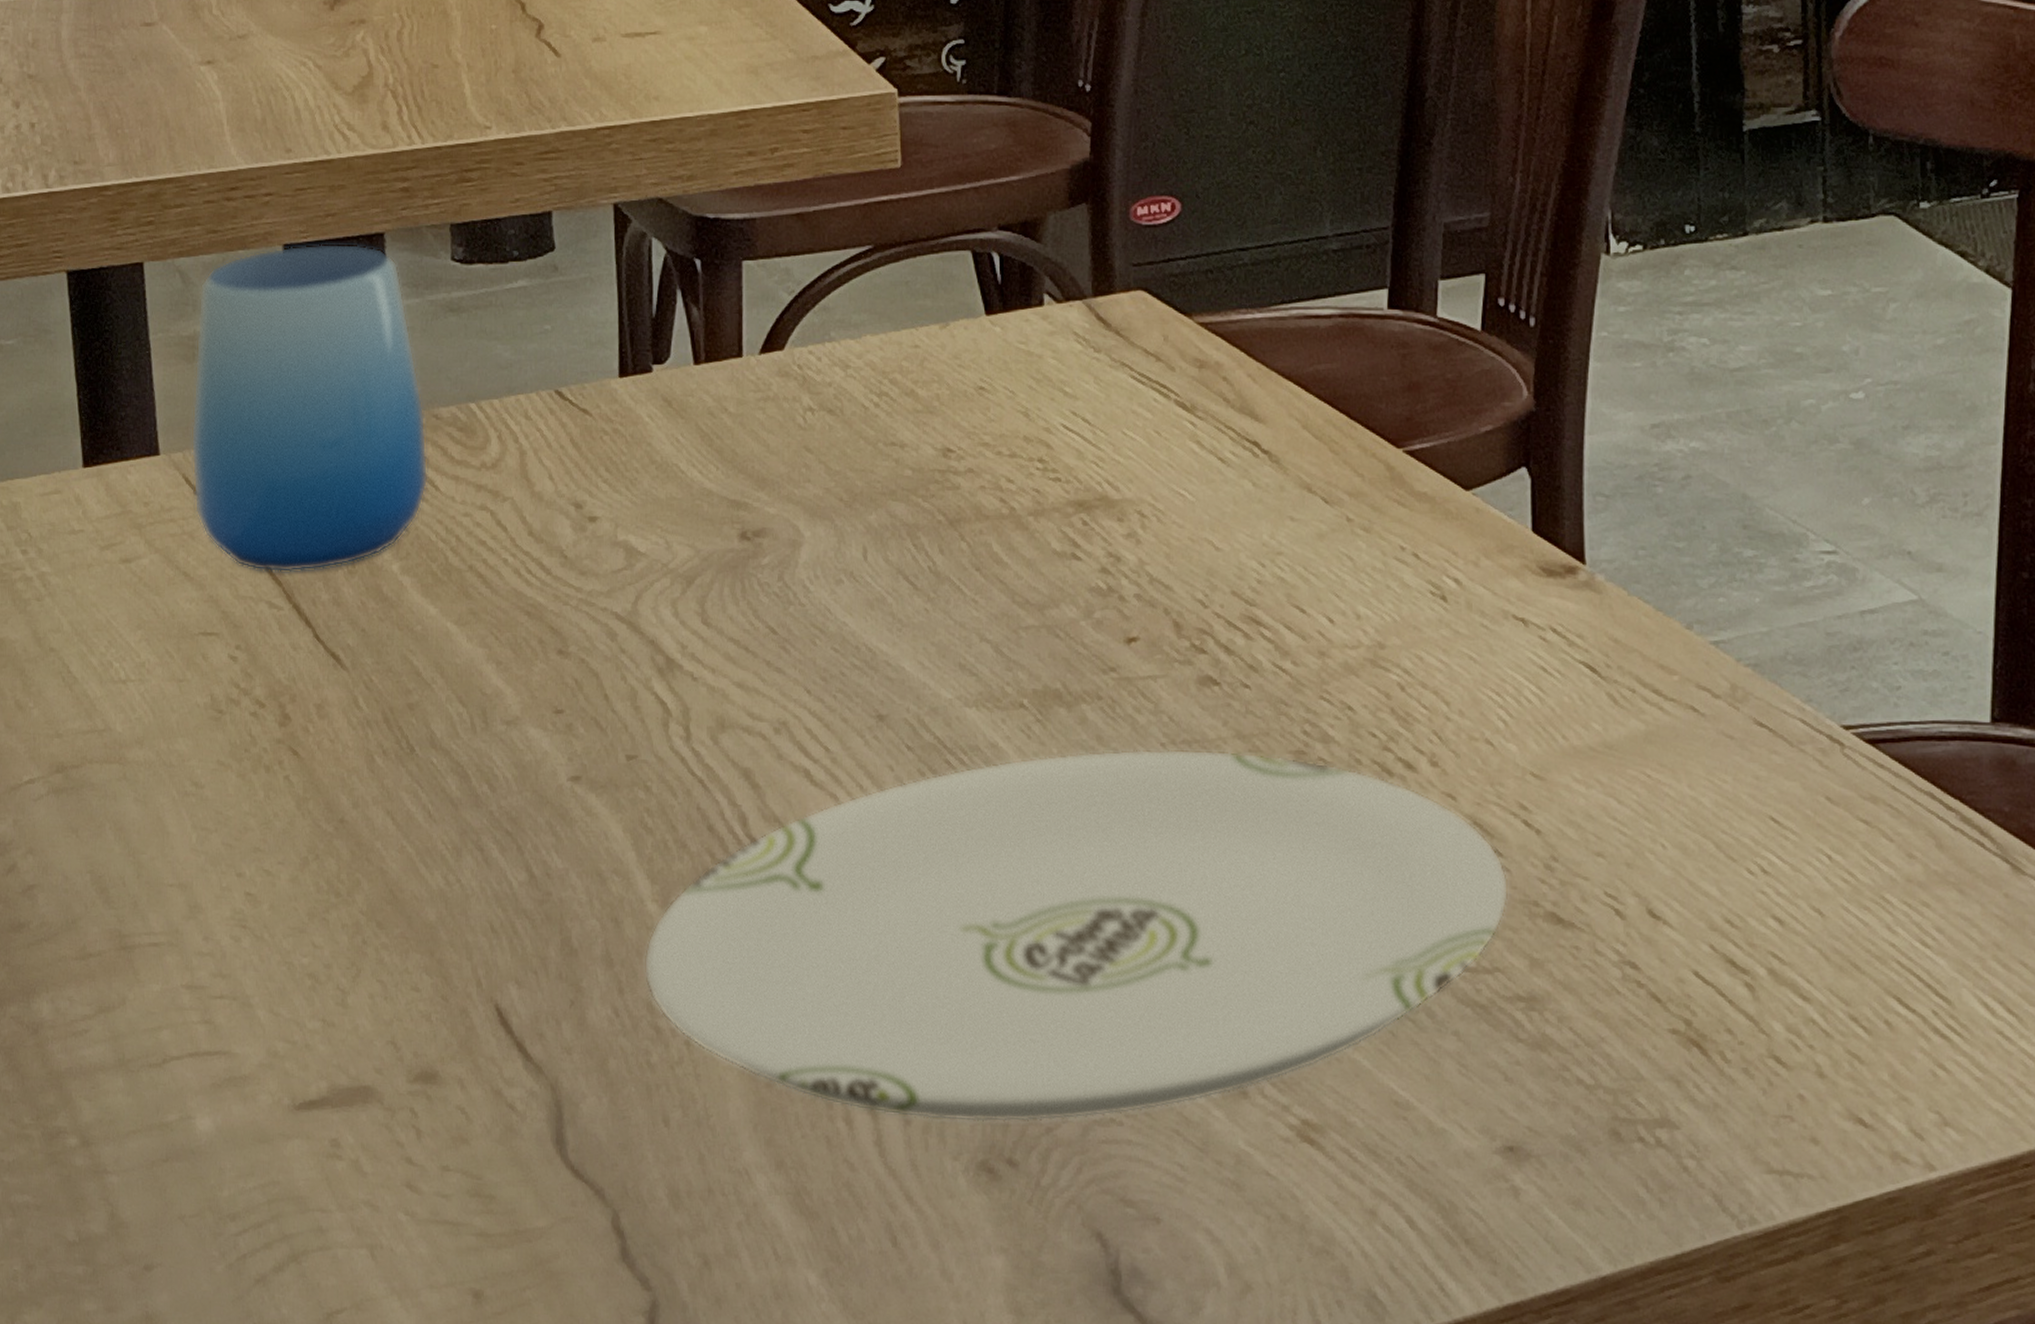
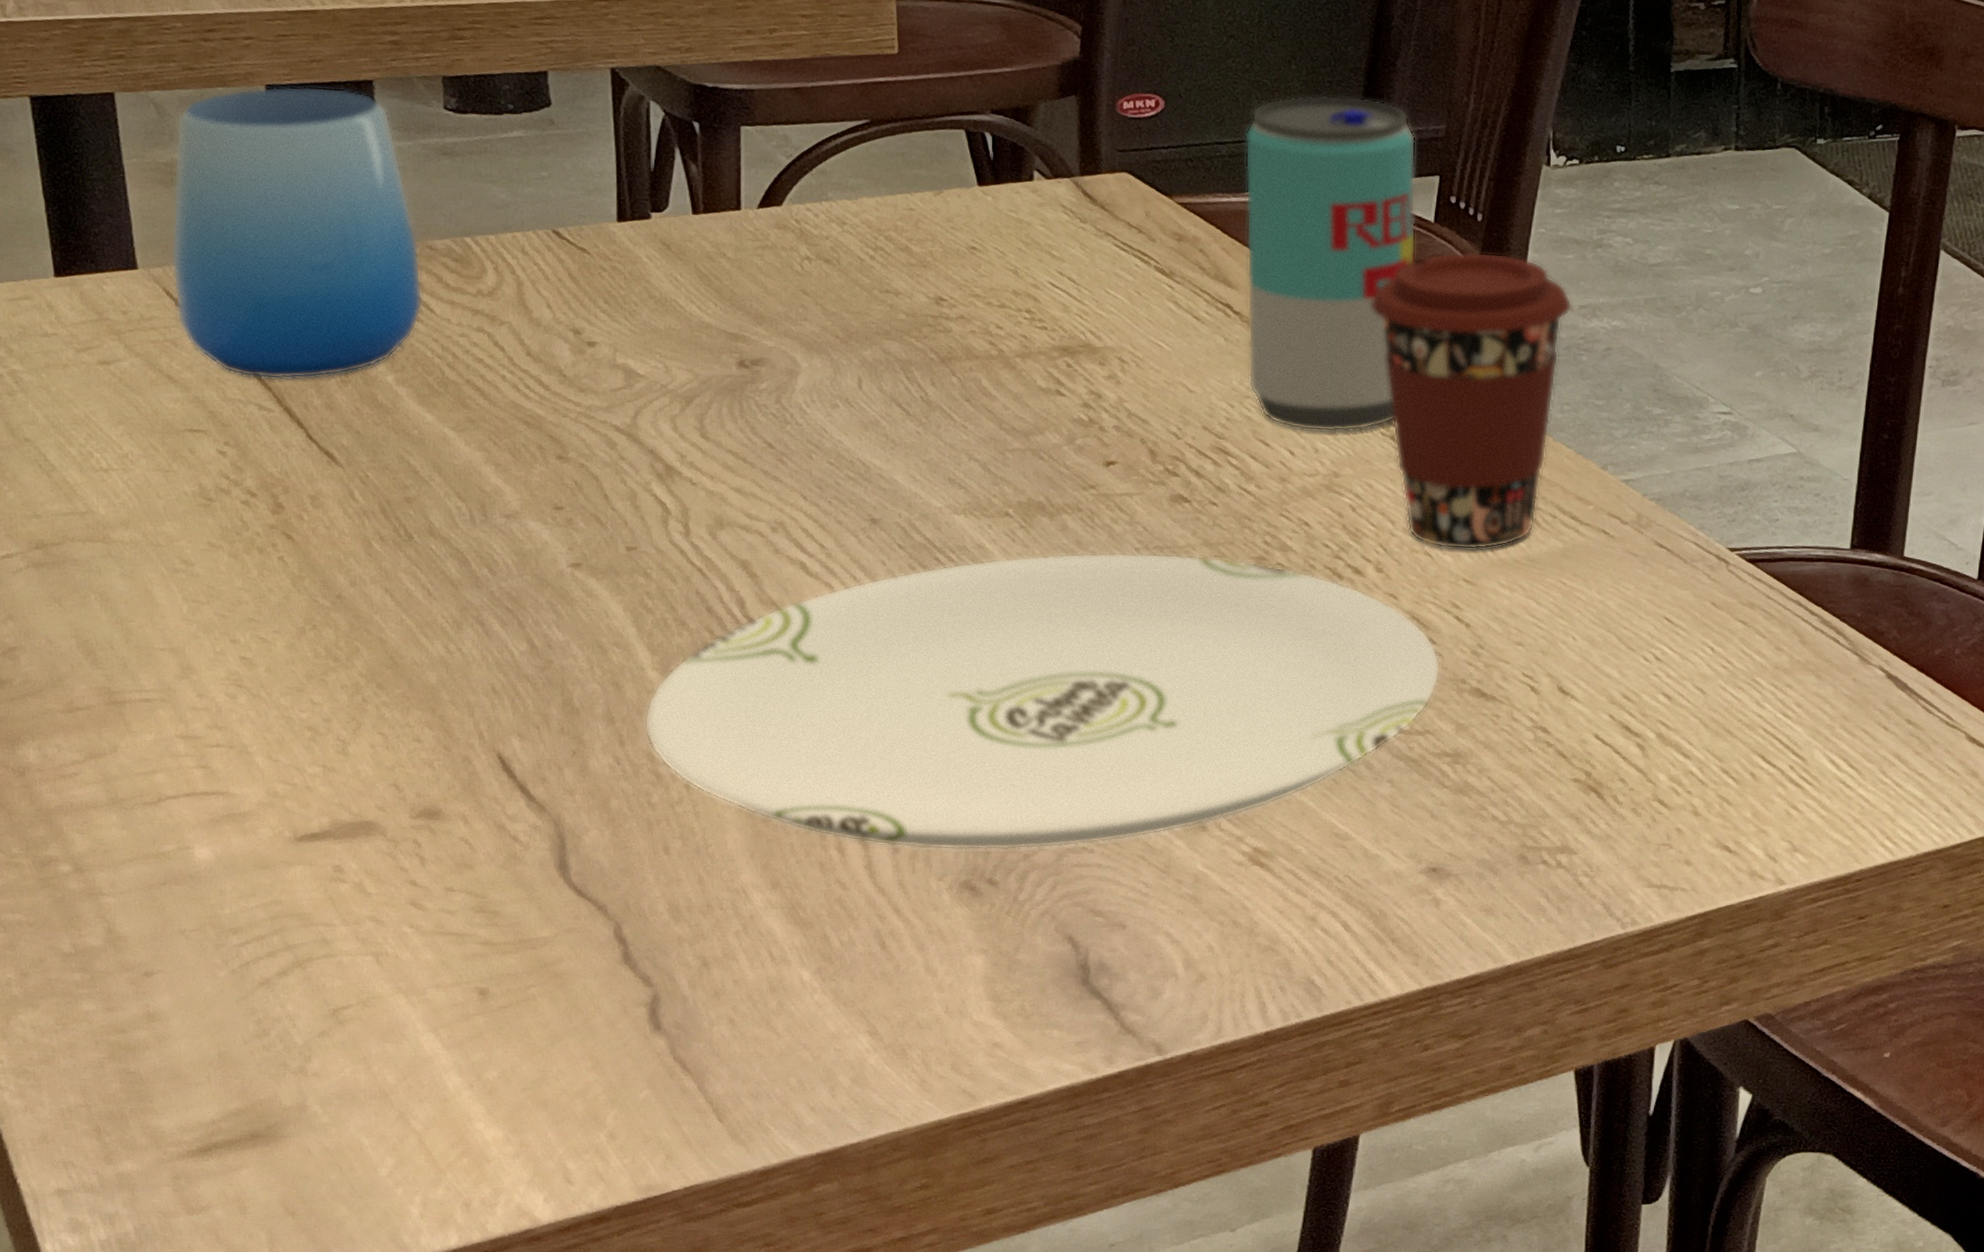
beverage can: none [1269,185,1462,593] -> present [1245,95,1416,432]
coffee cup: none [1414,364,1643,736] -> present [1372,251,1573,550]

